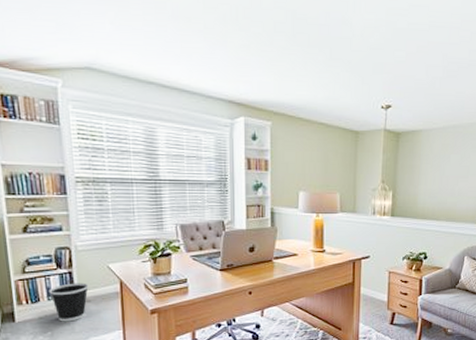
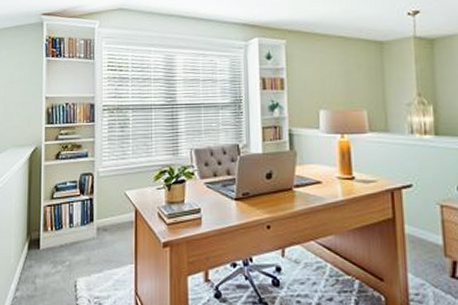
wastebasket: present [49,283,89,322] -> none [71,210,106,252]

